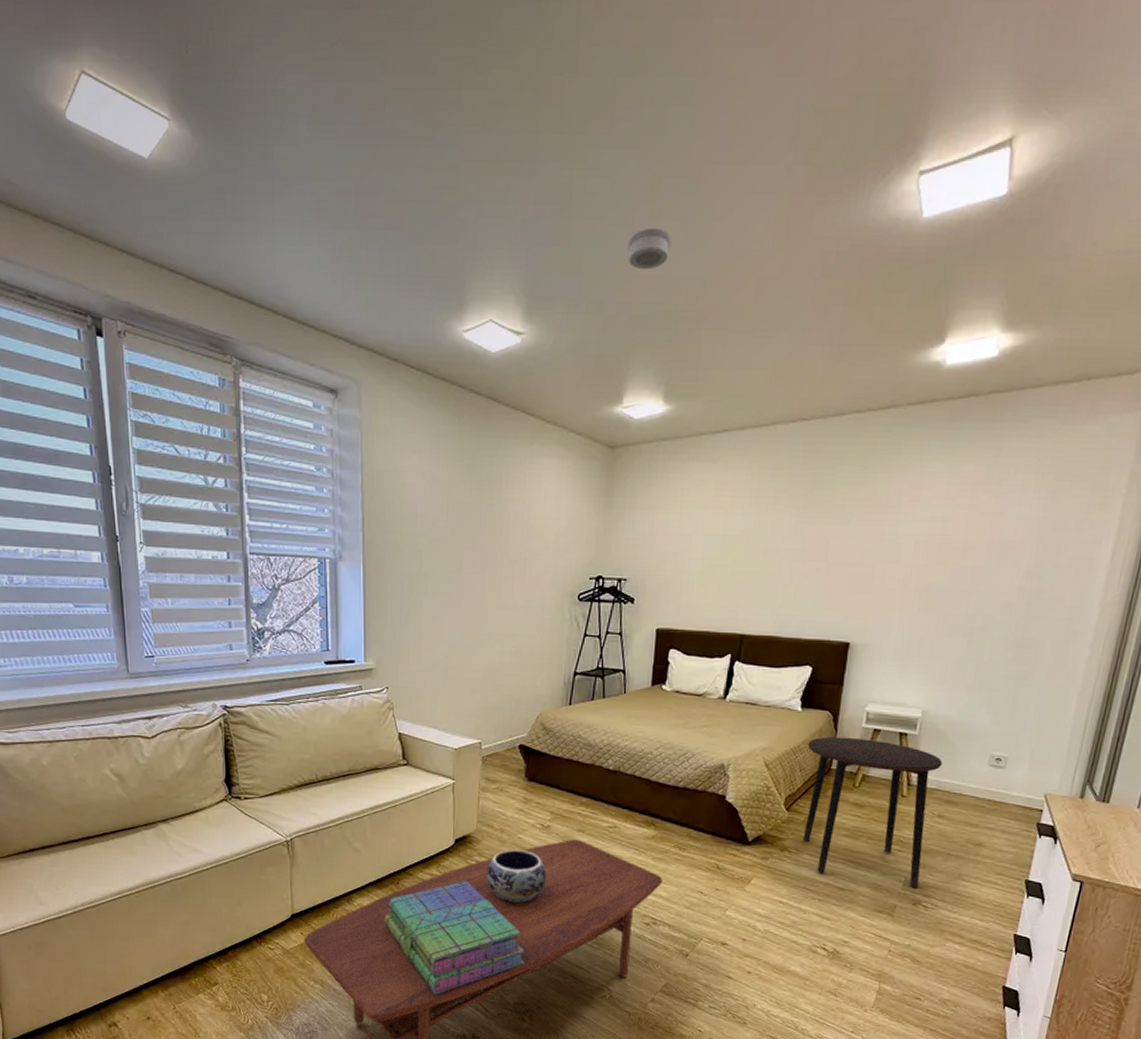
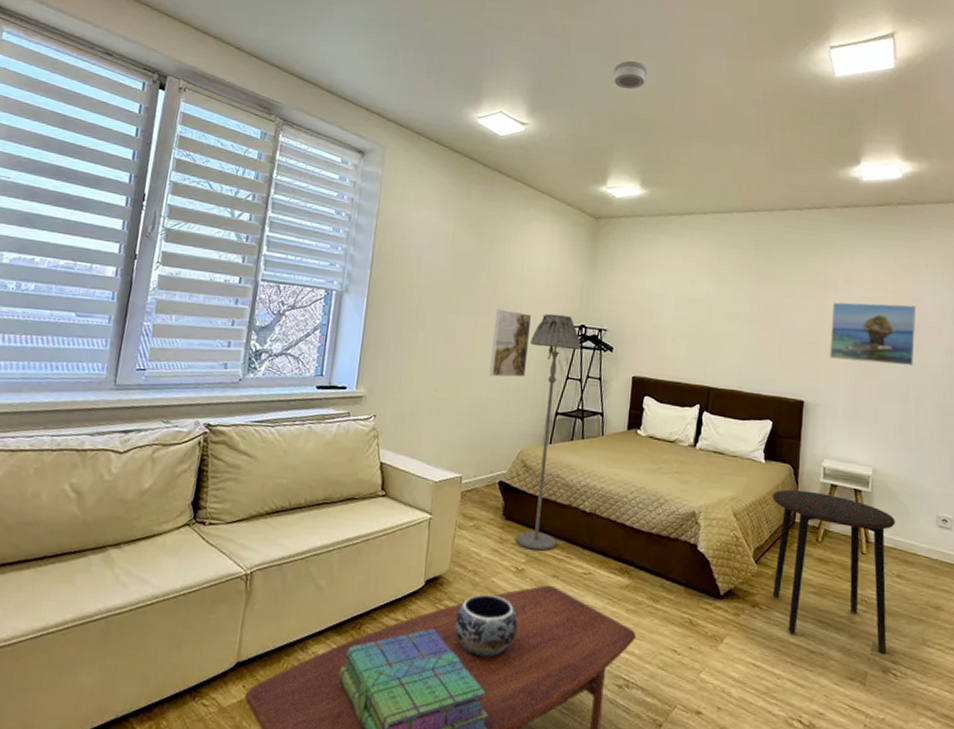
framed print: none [500,565,543,640] -> present [489,309,532,377]
floor lamp: none [540,565,598,808] -> present [516,313,581,551]
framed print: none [884,522,997,595] -> present [830,302,917,366]

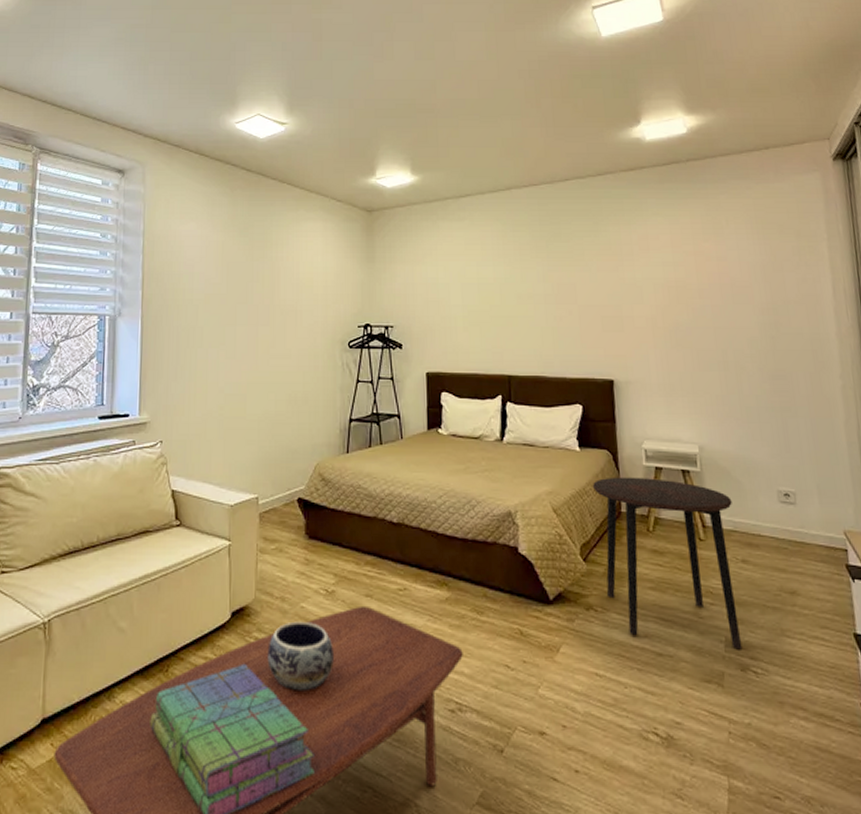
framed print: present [489,309,532,377] -> none [275,317,314,388]
floor lamp: present [516,313,581,551] -> none [315,315,368,569]
smoke detector: present [613,60,647,90] -> none [370,46,404,76]
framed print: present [830,302,917,366] -> none [631,265,727,332]

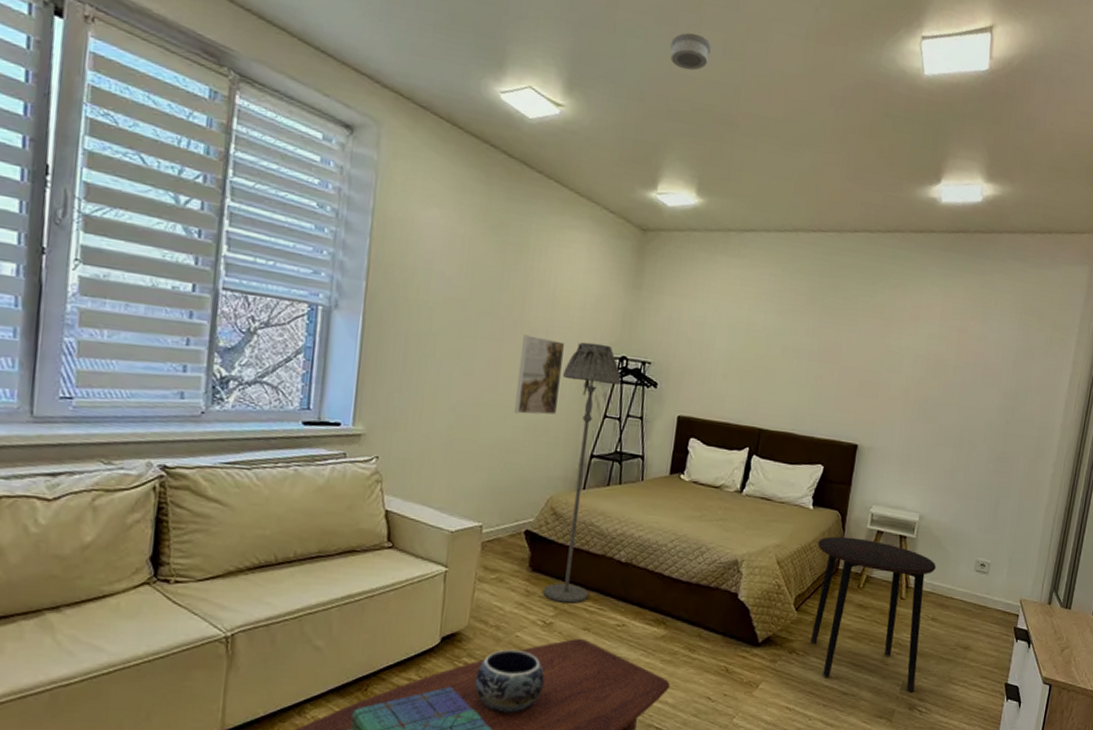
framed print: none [275,317,314,388] -> present [514,335,565,415]
floor lamp: none [315,315,368,569] -> present [543,342,621,603]
smoke detector: none [370,46,404,76] -> present [670,32,711,71]

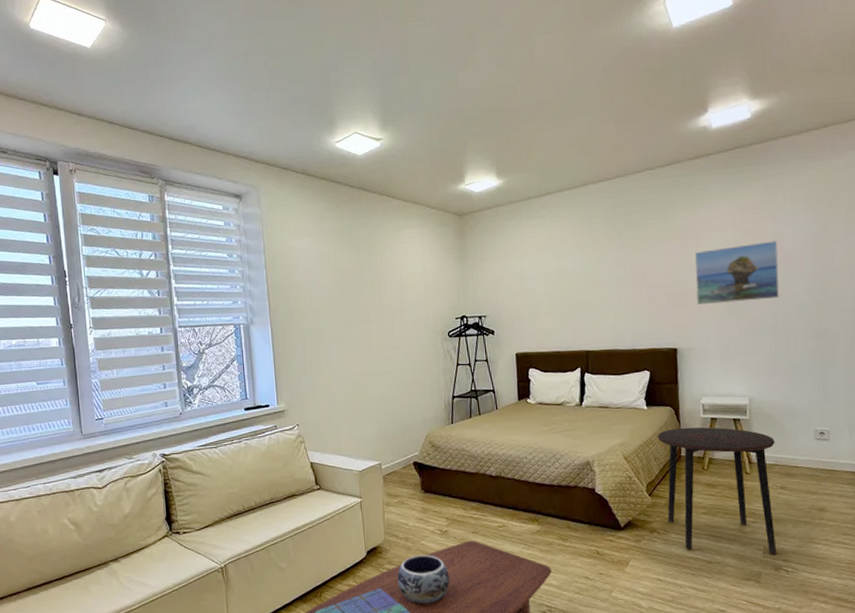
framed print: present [514,335,565,415] -> none [384,314,420,375]
floor lamp: present [543,342,621,603] -> none [420,309,472,514]
smoke detector: present [670,32,711,71] -> none [454,55,486,85]
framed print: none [888,338,981,409] -> present [695,241,779,305]

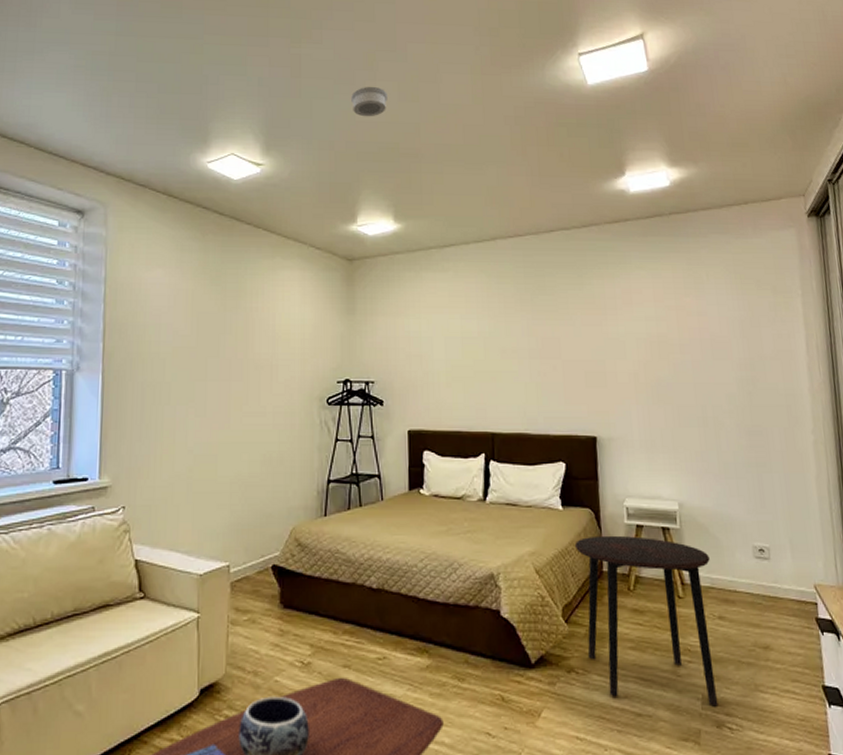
smoke detector: none [454,55,486,85] -> present [351,86,387,117]
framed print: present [695,241,779,305] -> none [615,320,707,388]

